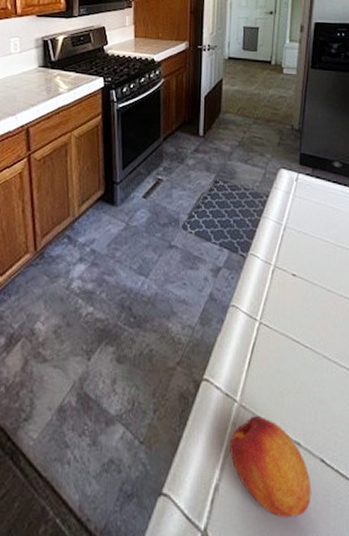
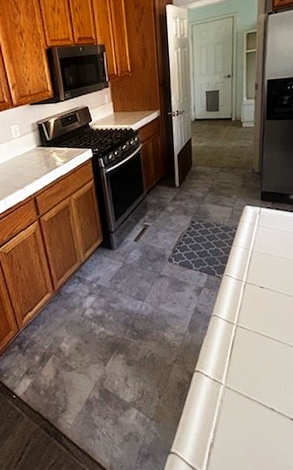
fruit: present [230,415,311,519] -> none [219,392,285,461]

